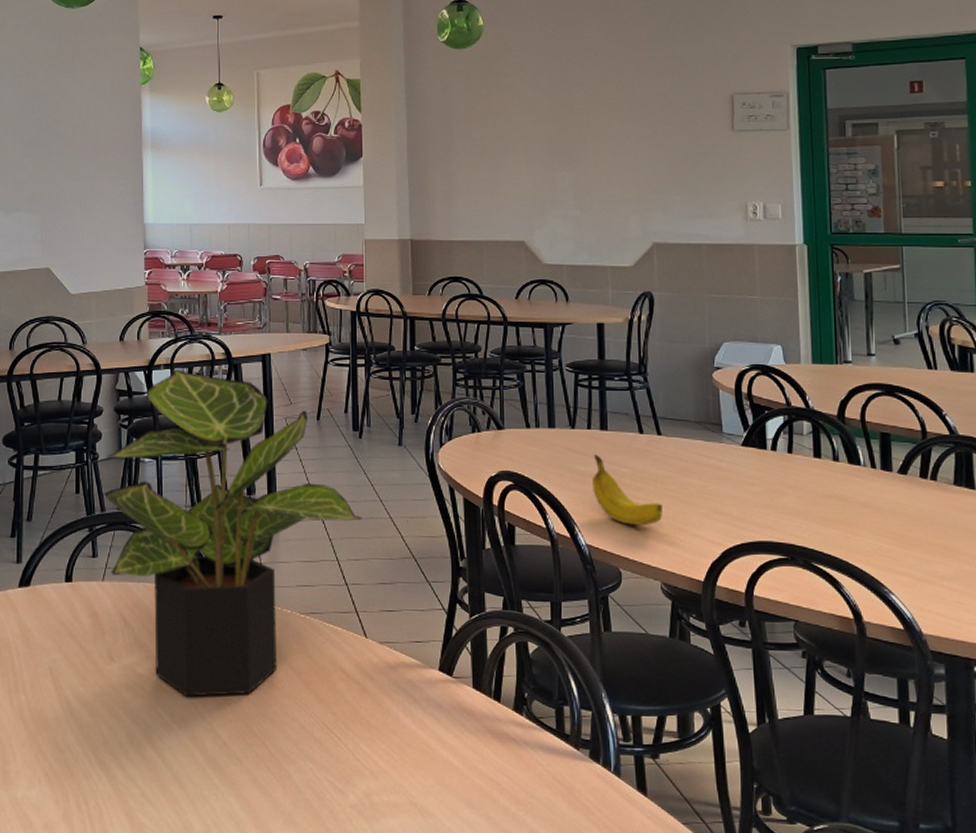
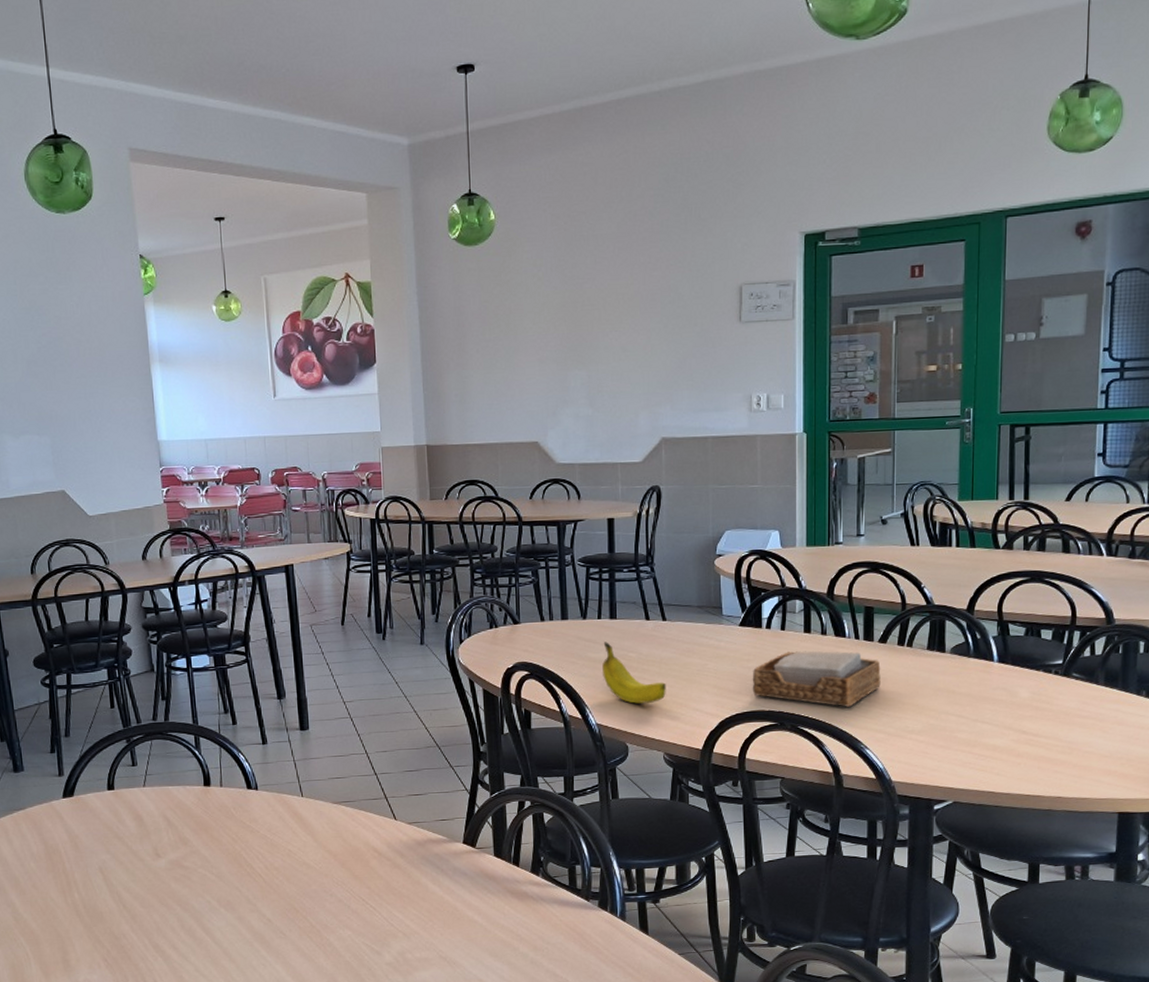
potted plant: present [103,369,363,697] -> none [138,584,389,883]
napkin holder: none [757,477,903,544] -> present [752,651,881,707]

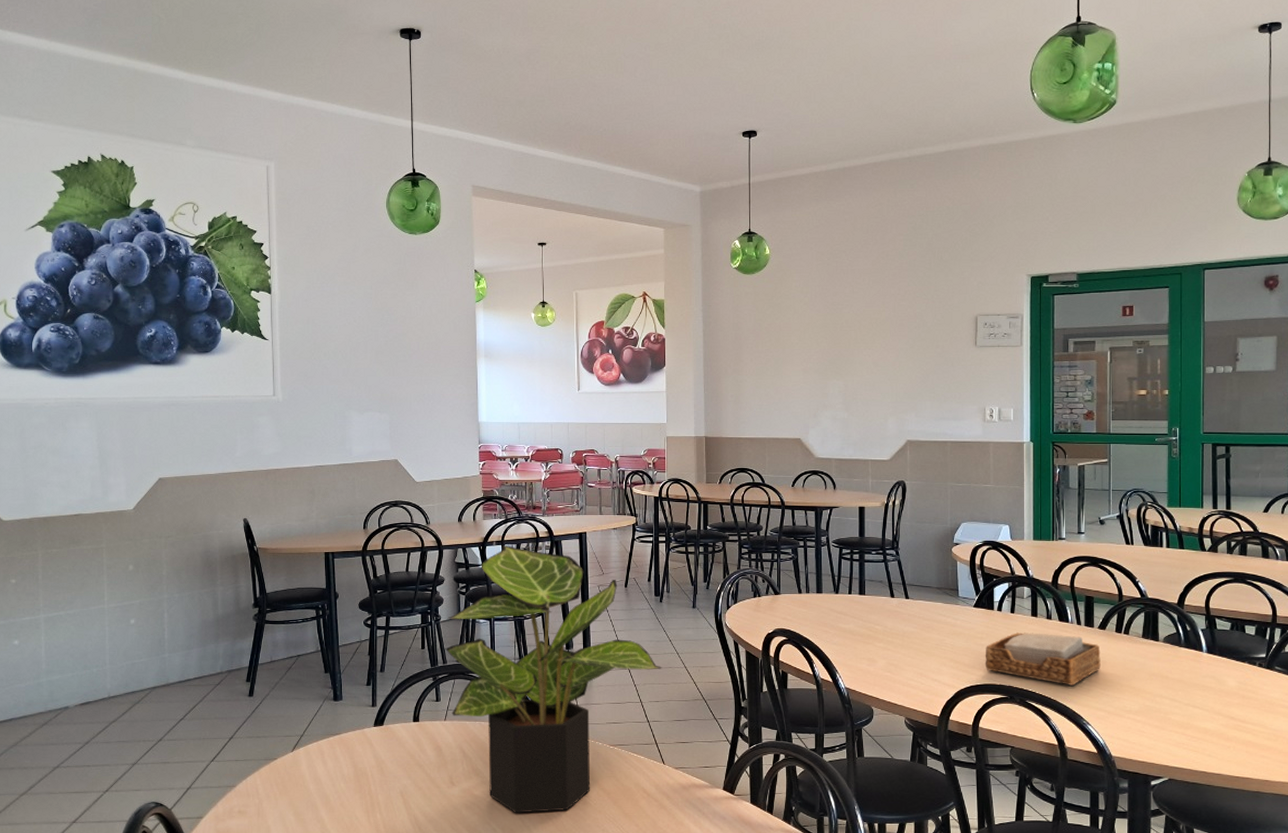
potted plant: none [138,584,389,883] -> present [445,545,662,813]
fruit: present [602,642,666,704] -> none [852,614,908,671]

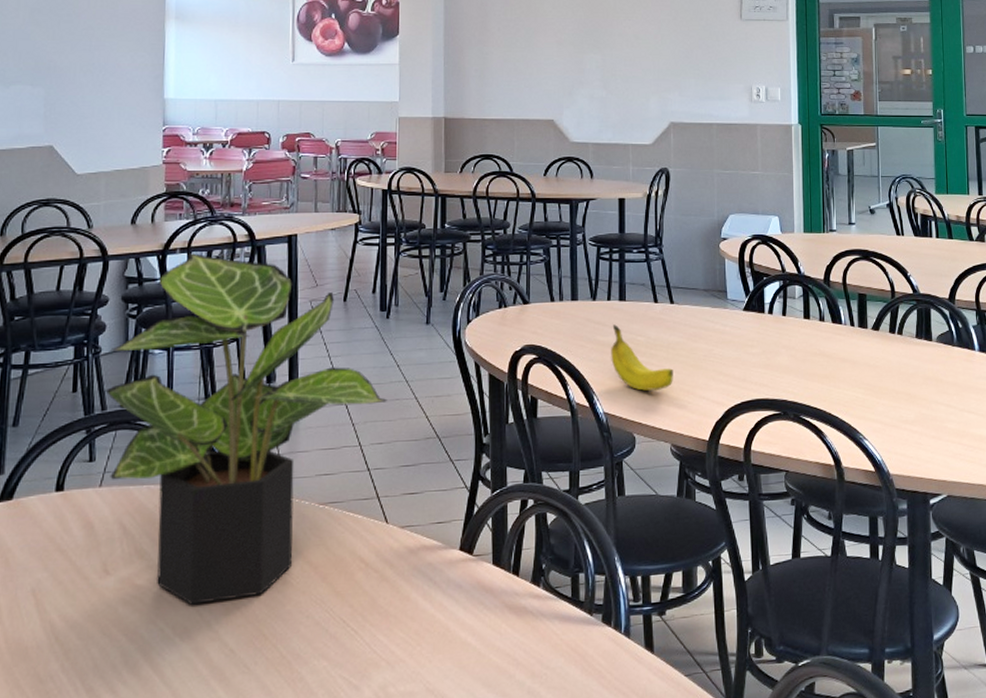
fruit: none [852,614,908,671] -> present [611,324,673,391]
napkin holder: present [985,632,1101,686] -> none [756,337,876,396]

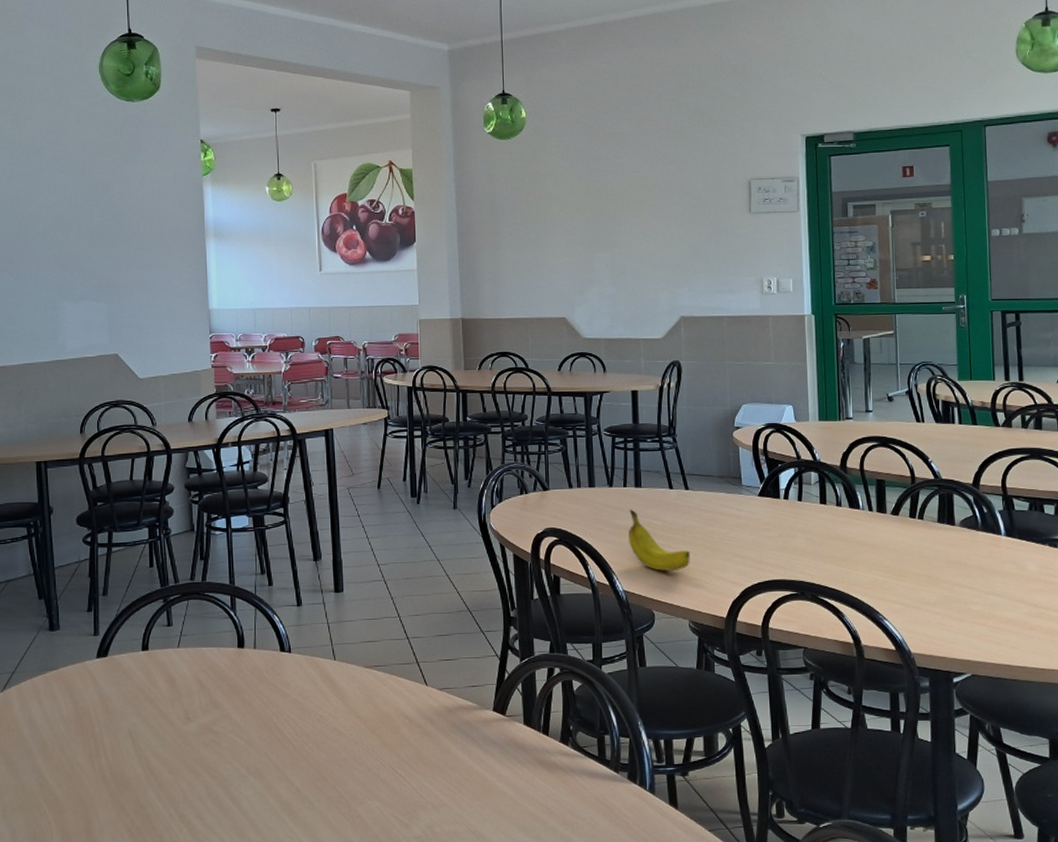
potted plant: present [105,253,387,605] -> none [177,446,421,749]

